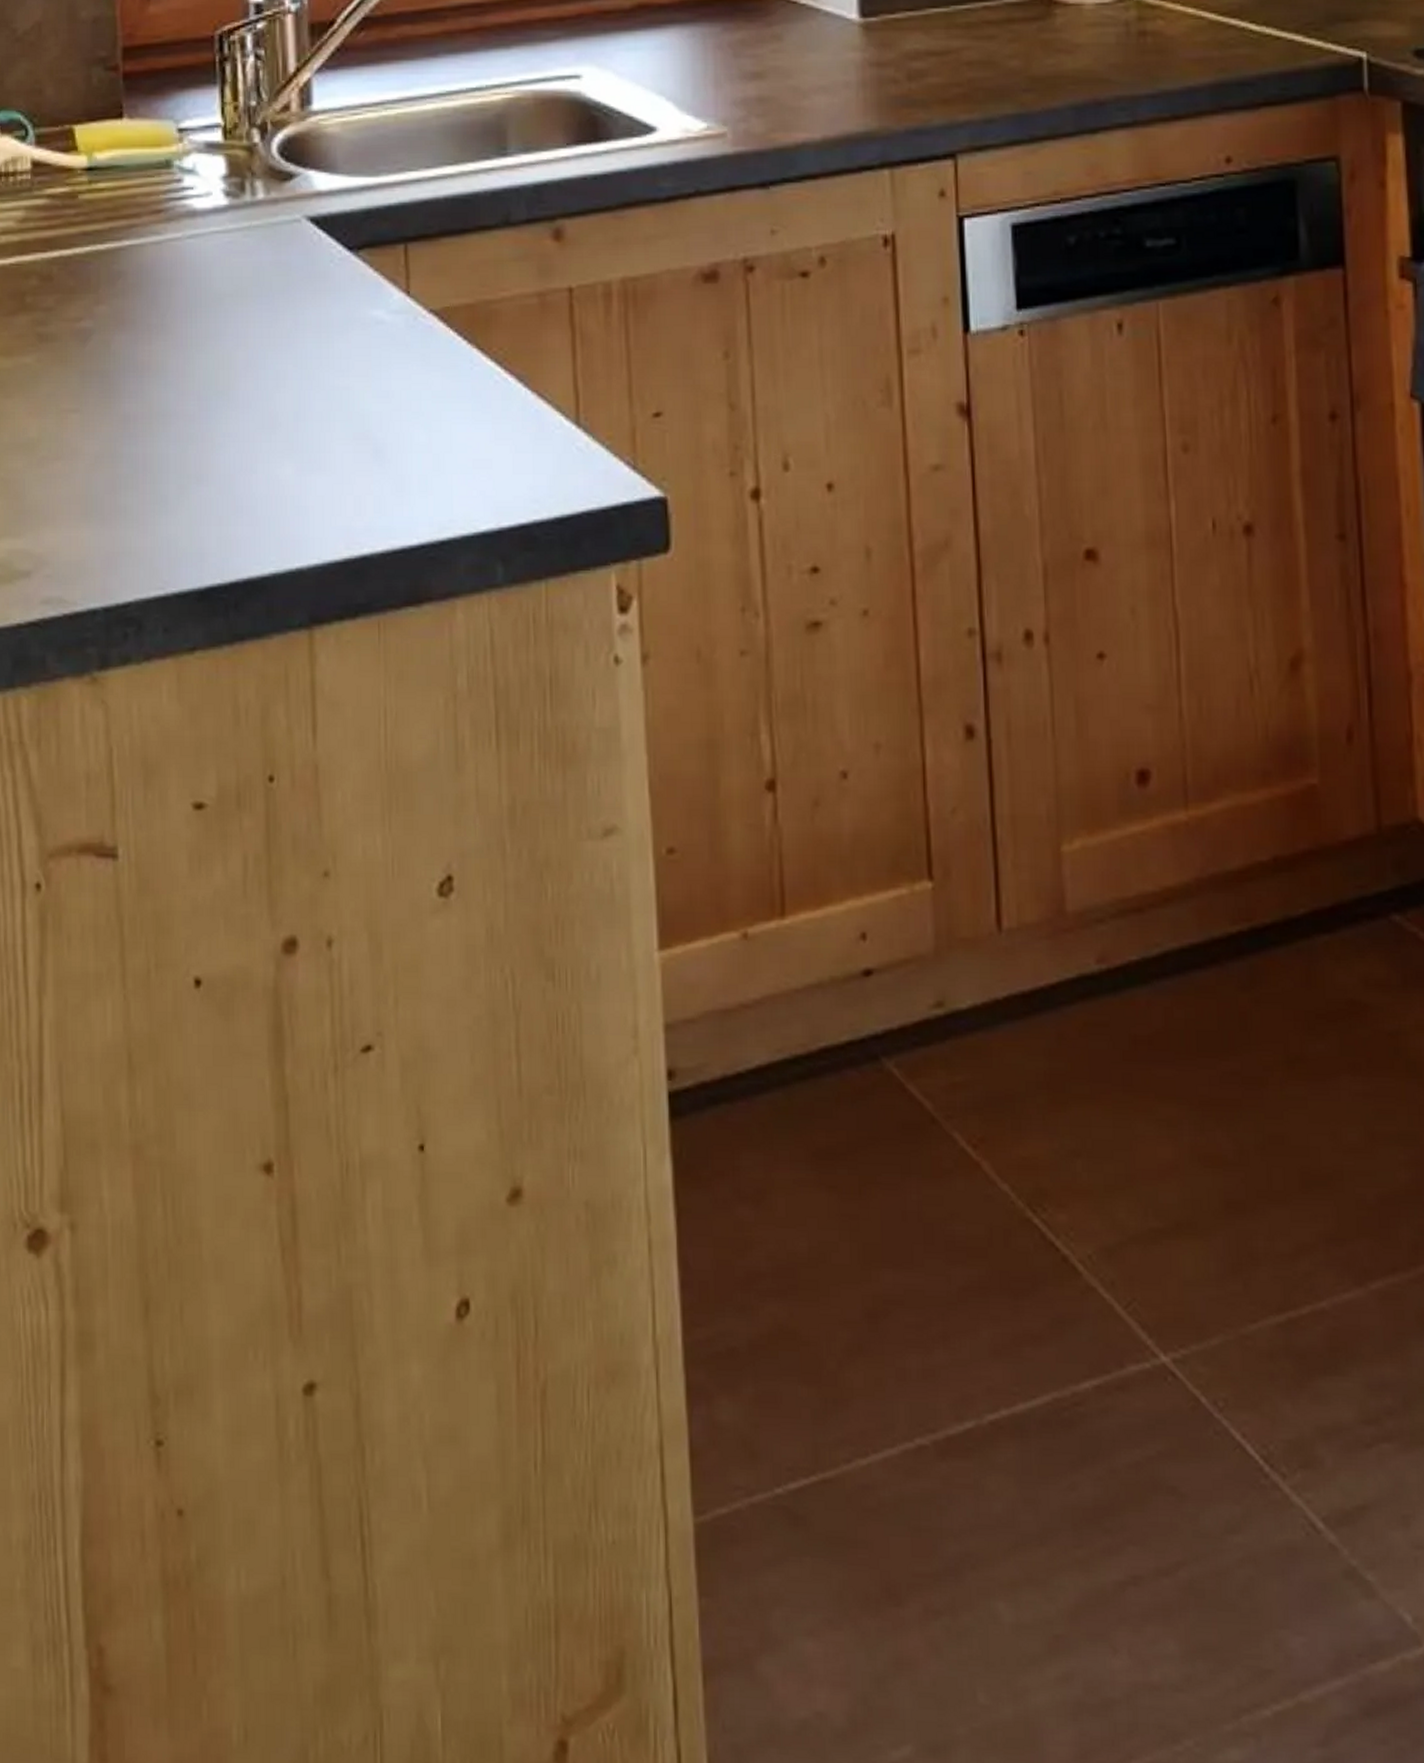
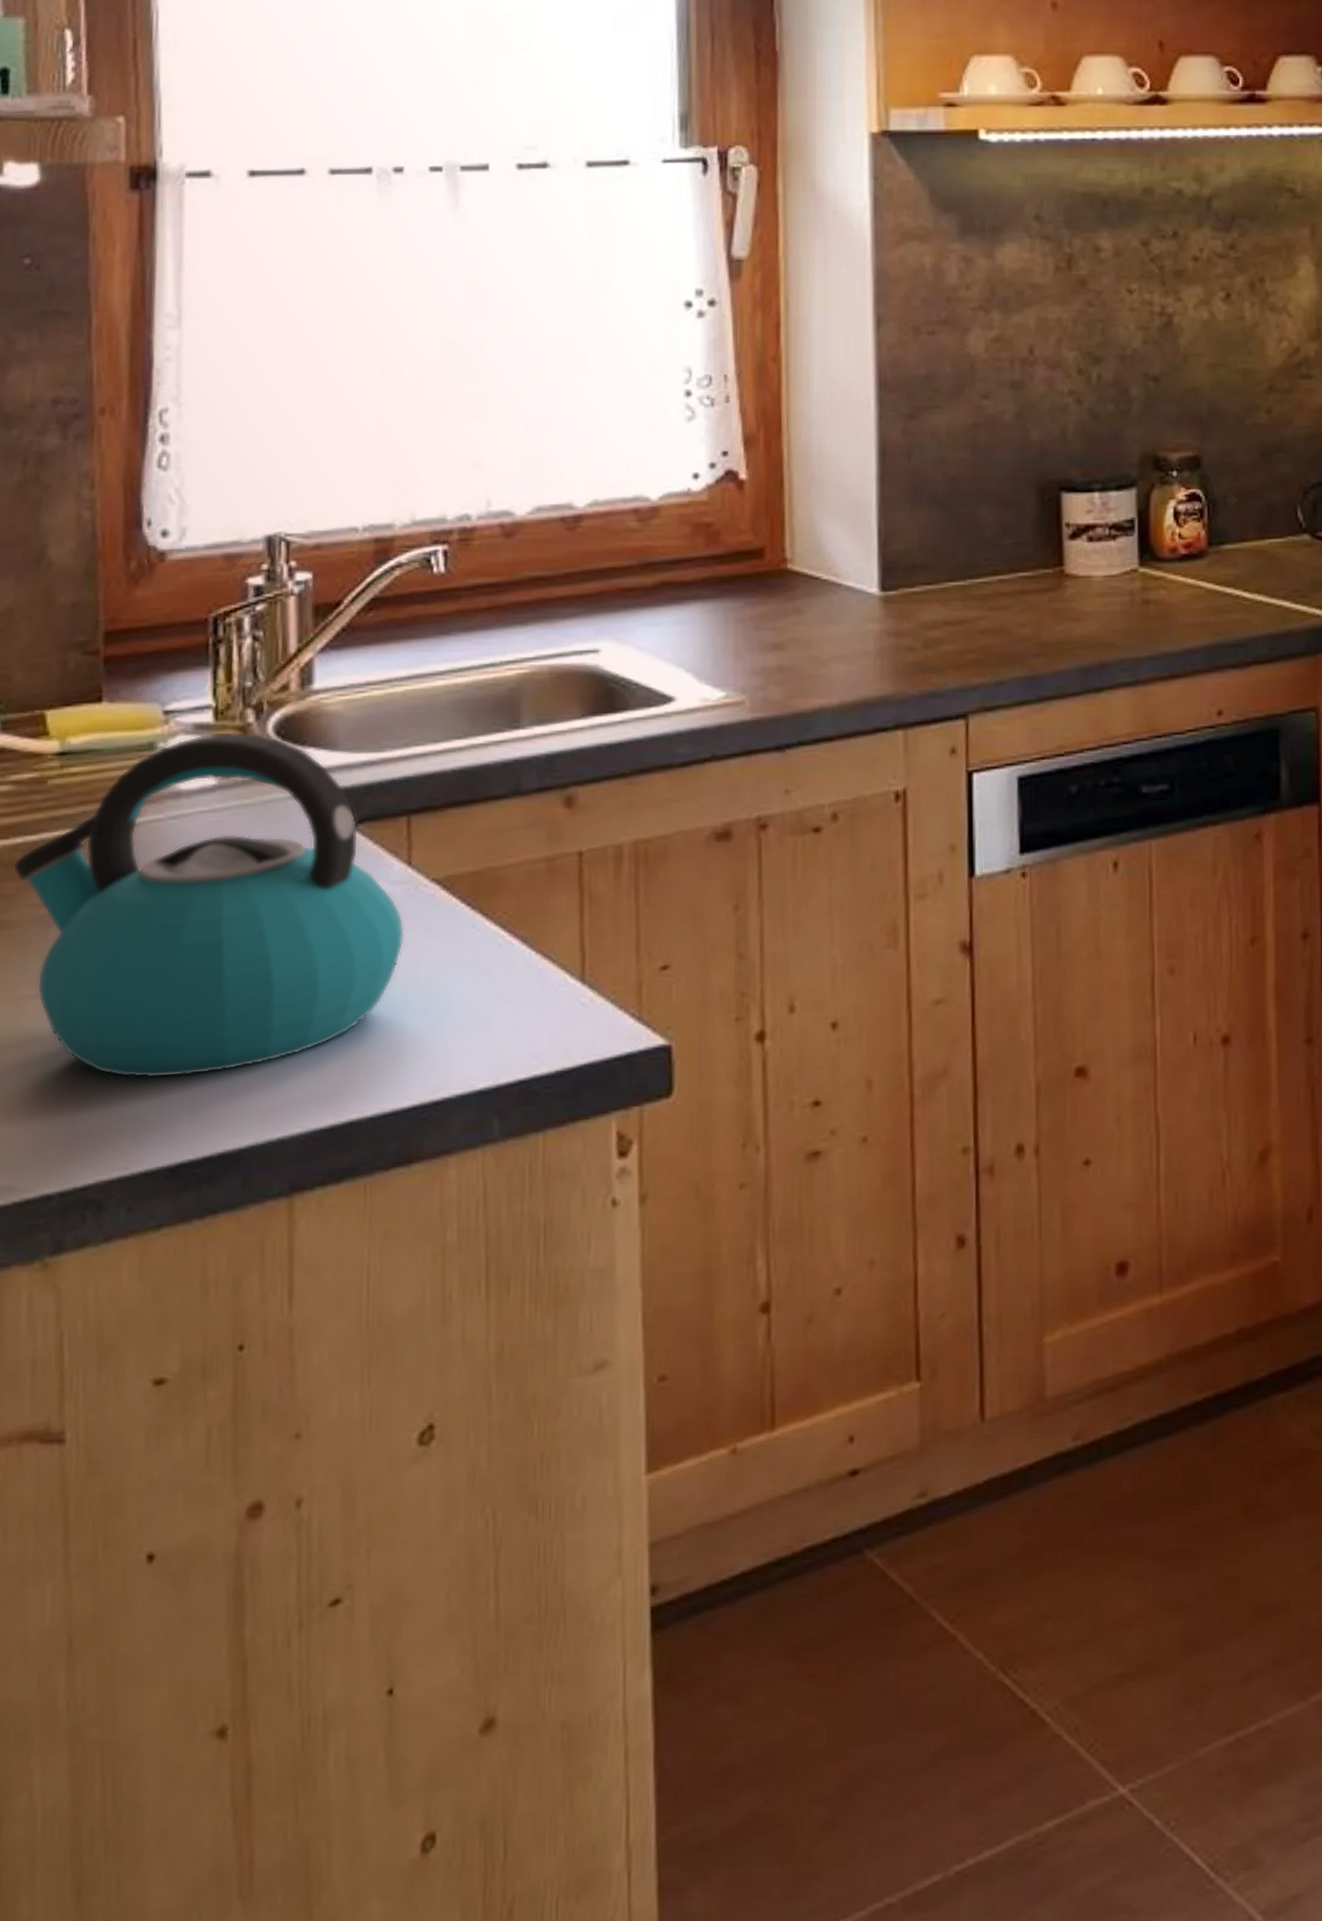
kettle: none [51,151,406,499] -> present [13,731,405,1079]

